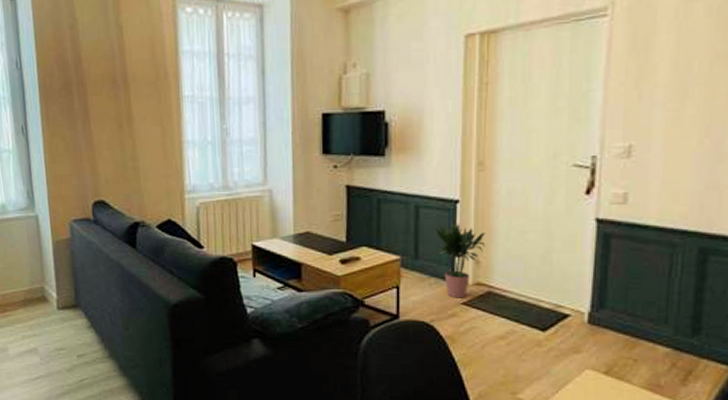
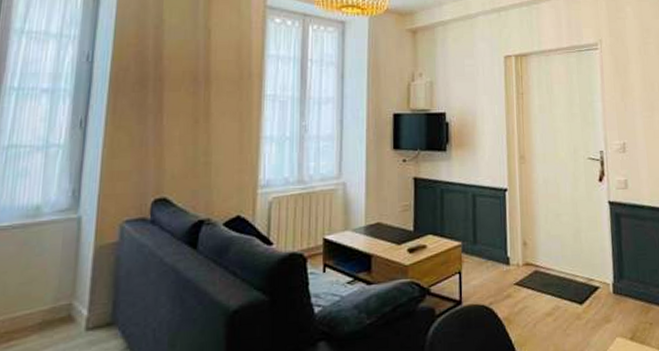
potted plant: present [436,223,486,298] -> none [490,209,531,280]

